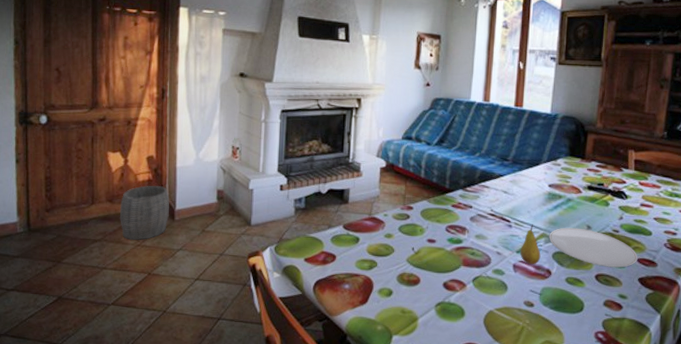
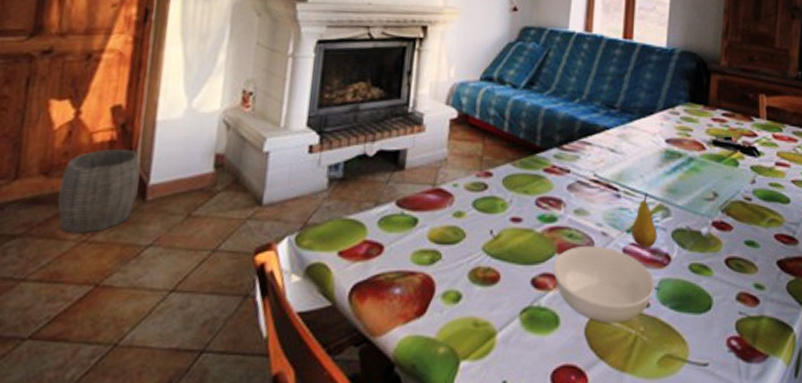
bowl: none [460,261,538,317] -> present [553,245,655,324]
plate: present [549,227,638,268] -> none [667,196,775,247]

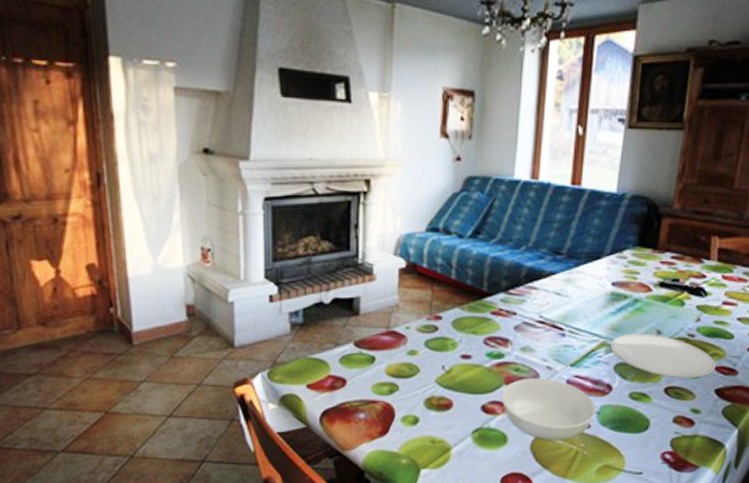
woven basket: present [58,149,141,234] -> none [57,303,124,373]
fruit: present [632,192,658,248] -> none [575,331,600,380]
plate: none [667,196,775,247] -> present [610,334,716,378]

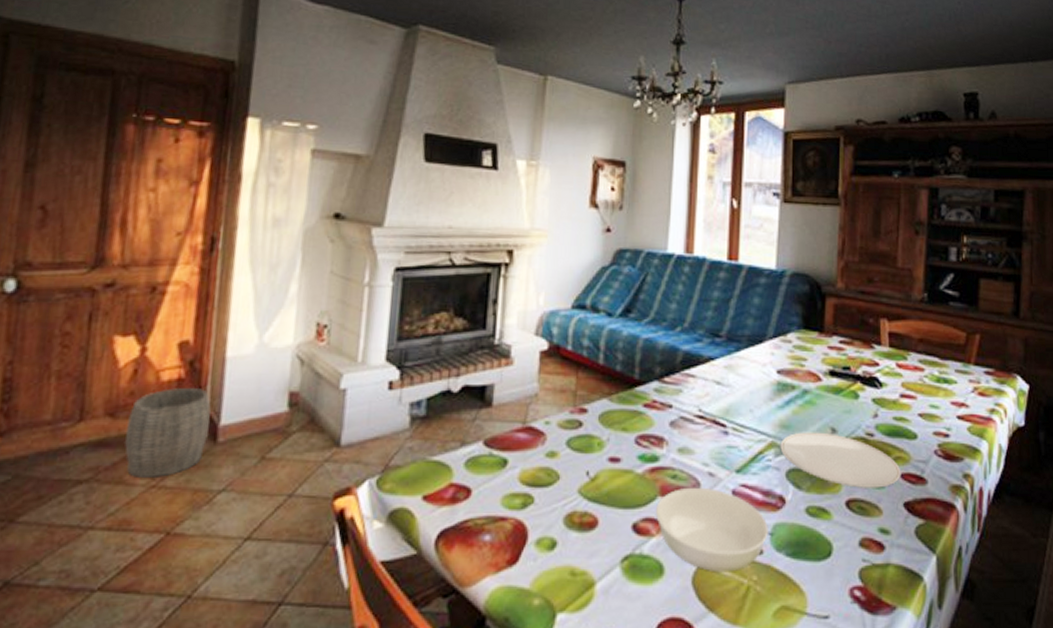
woven basket: none [57,303,124,373] -> present [125,388,211,479]

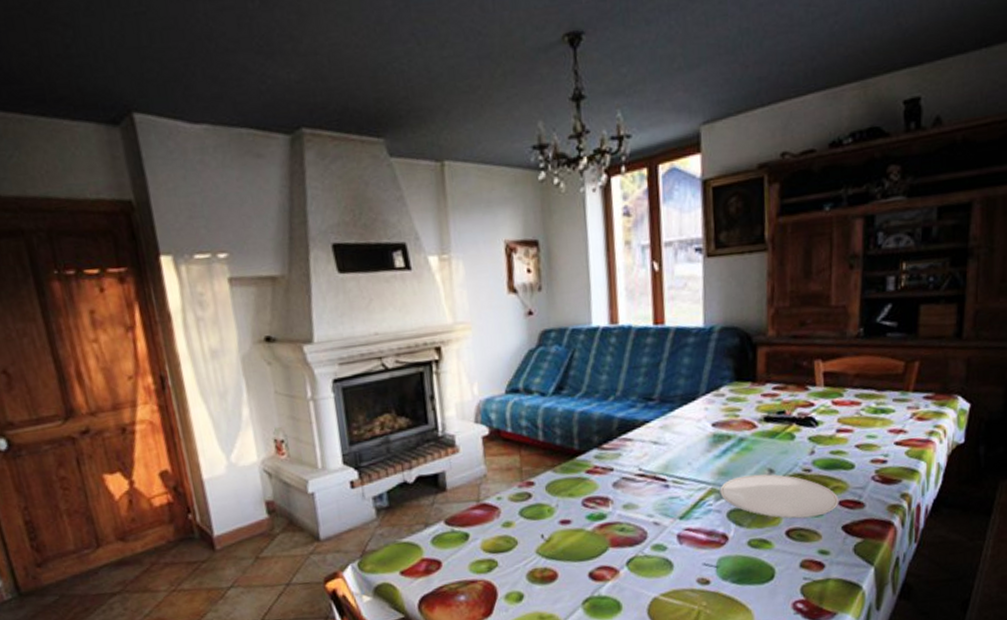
woven basket: present [125,388,211,479] -> none [136,508,207,586]
bowl: present [656,487,768,573] -> none [608,535,714,603]

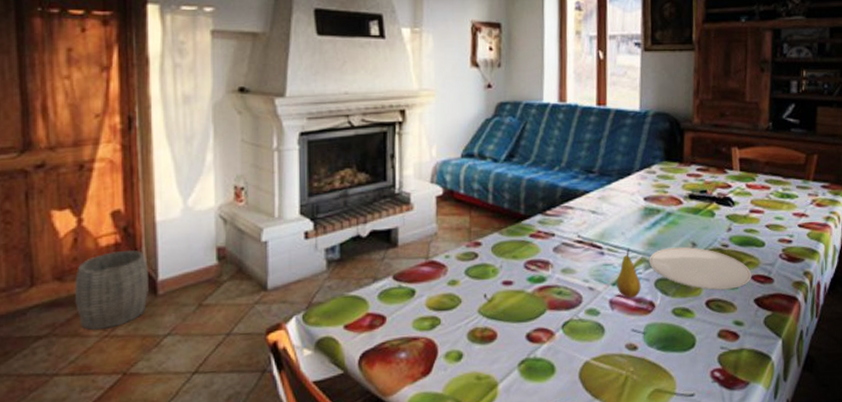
woven basket: none [136,508,207,586] -> present [75,250,148,330]
fruit: none [684,478,712,532] -> present [617,248,641,298]

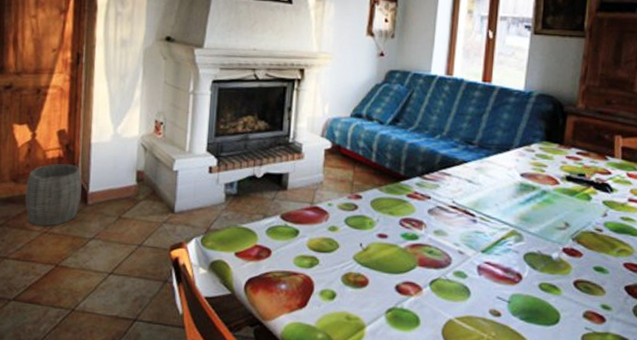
fruit: present [617,248,641,298] -> none [486,219,510,267]
plate: present [649,246,752,290] -> none [520,224,625,273]

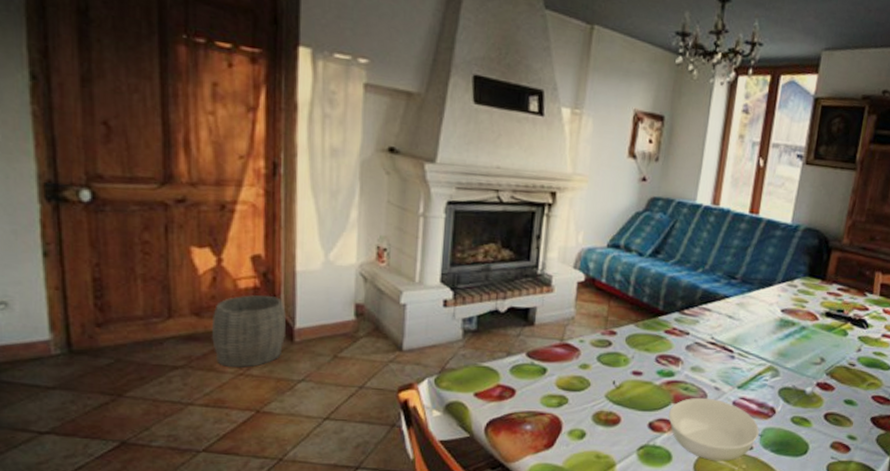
bowl: none [415,261,507,328] -> present [668,397,759,462]

